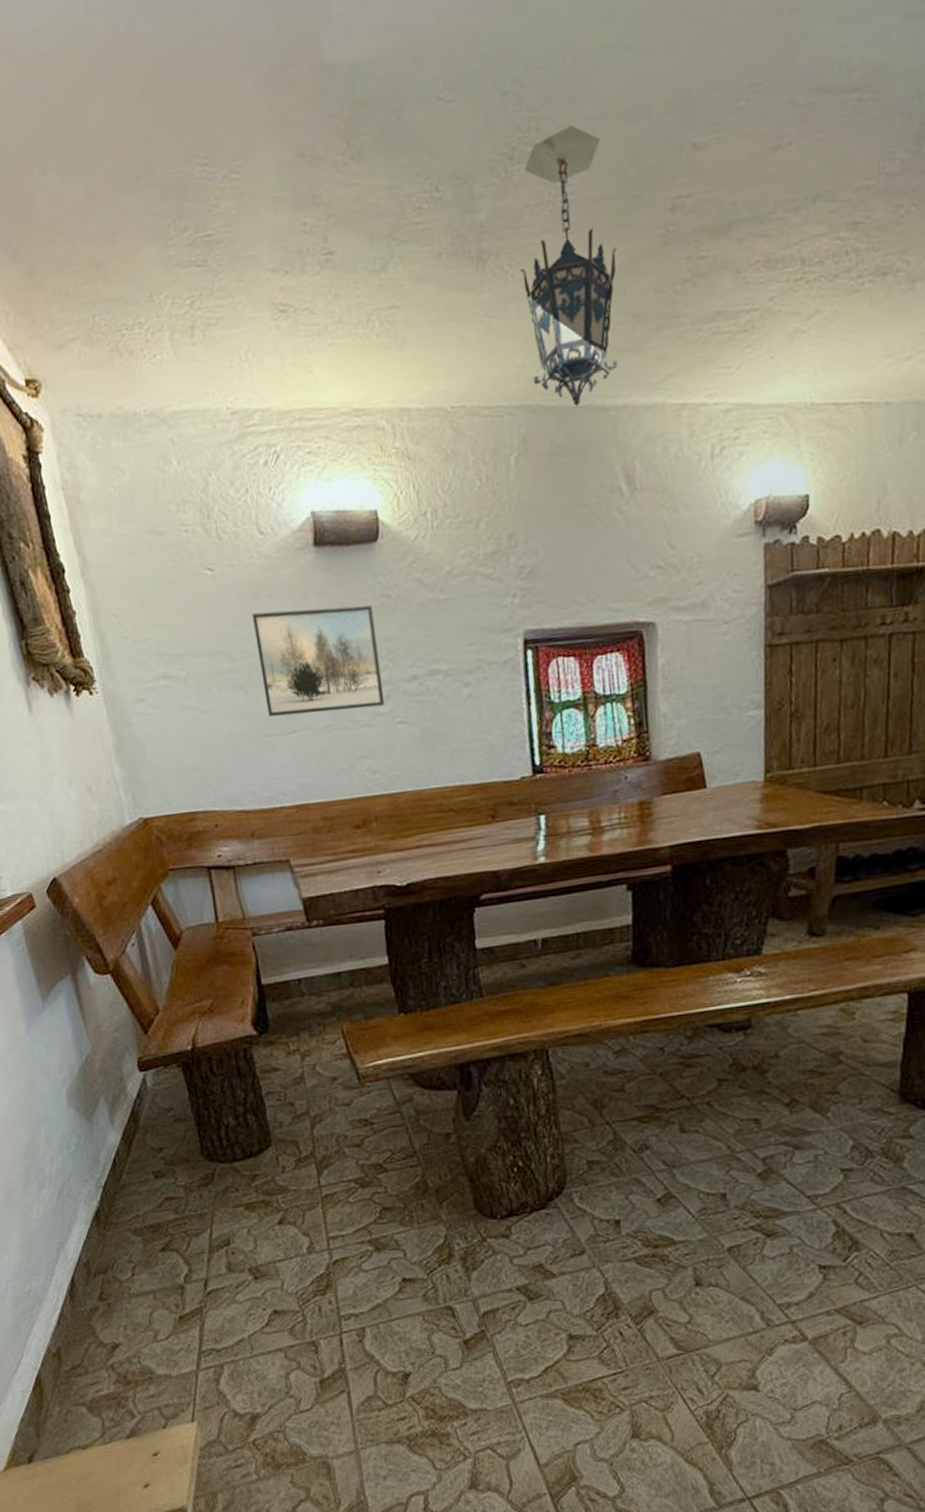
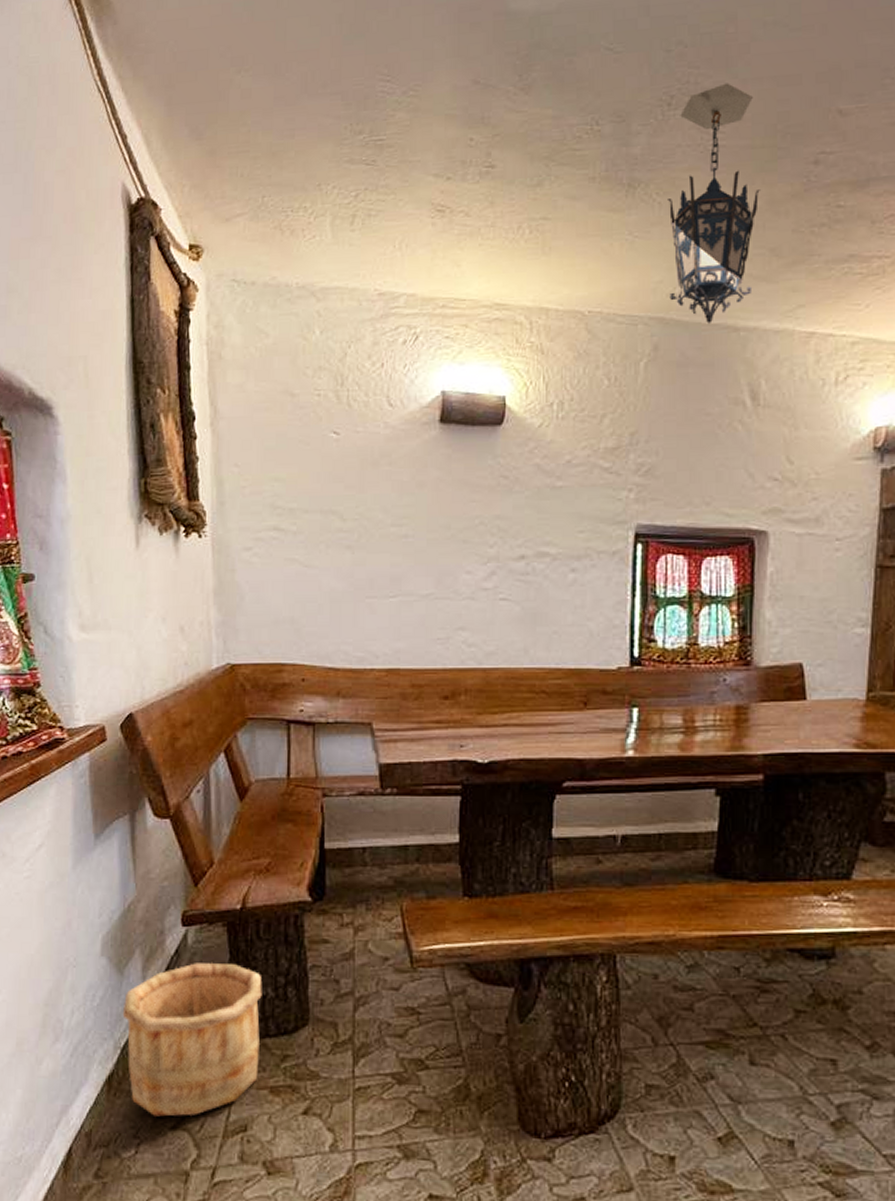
wooden bucket: none [97,1100,232,1242] -> present [122,963,262,1117]
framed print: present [253,604,384,718] -> none [370,478,490,581]

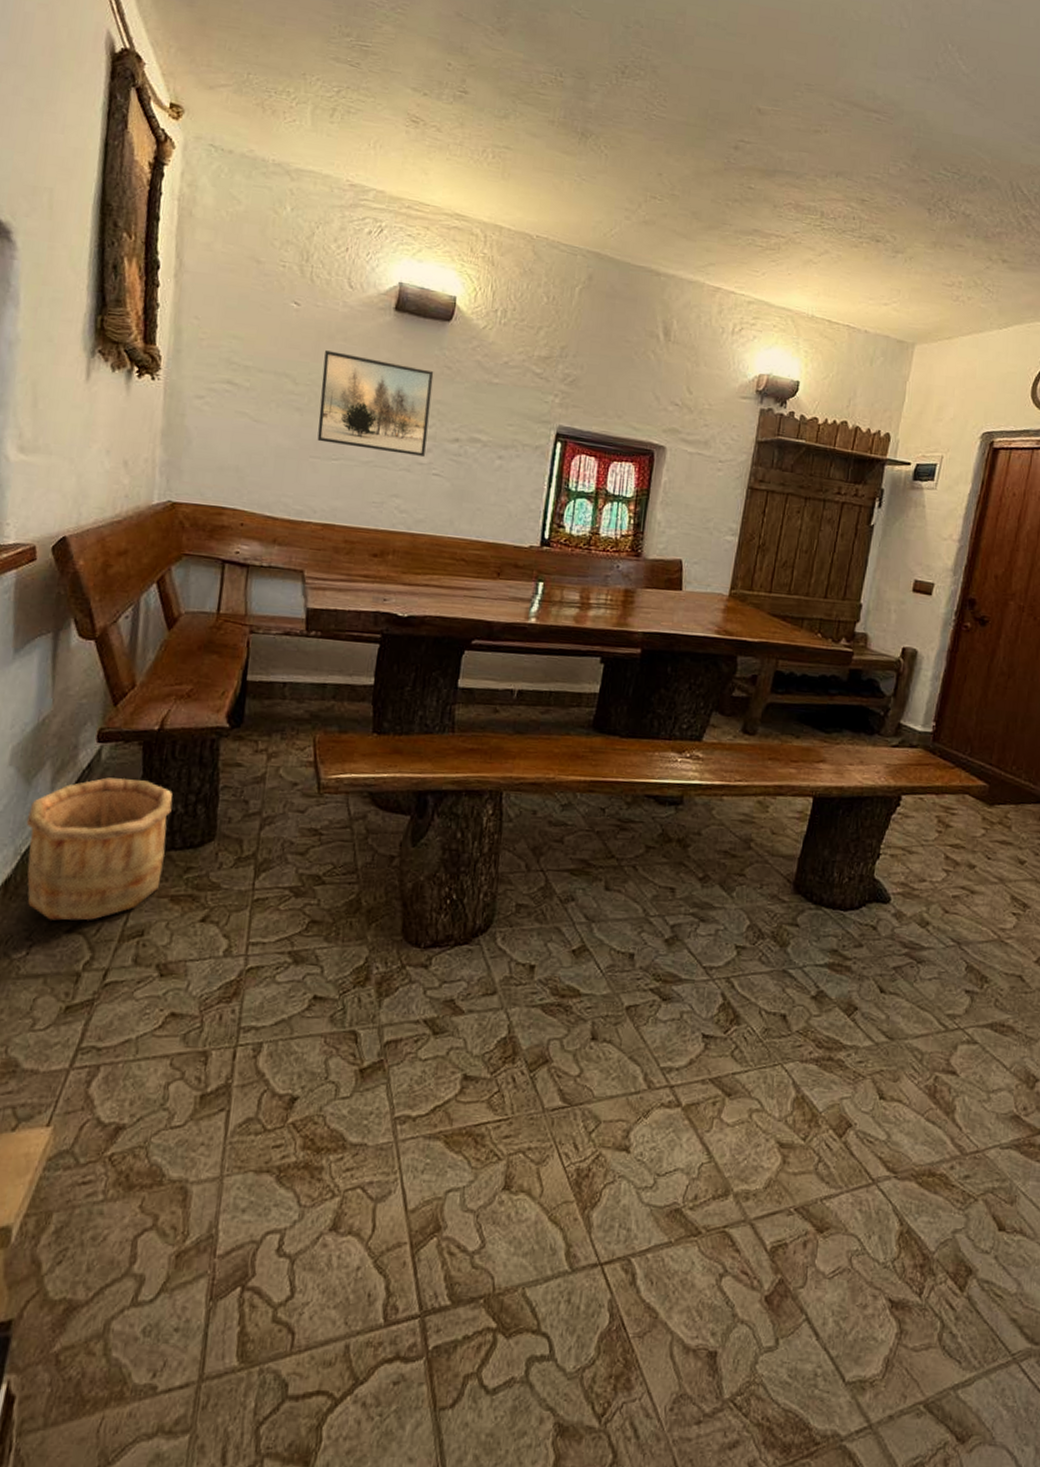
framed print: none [370,478,490,581] -> present [317,350,434,456]
hanging lantern: present [668,83,760,325] -> none [606,65,692,266]

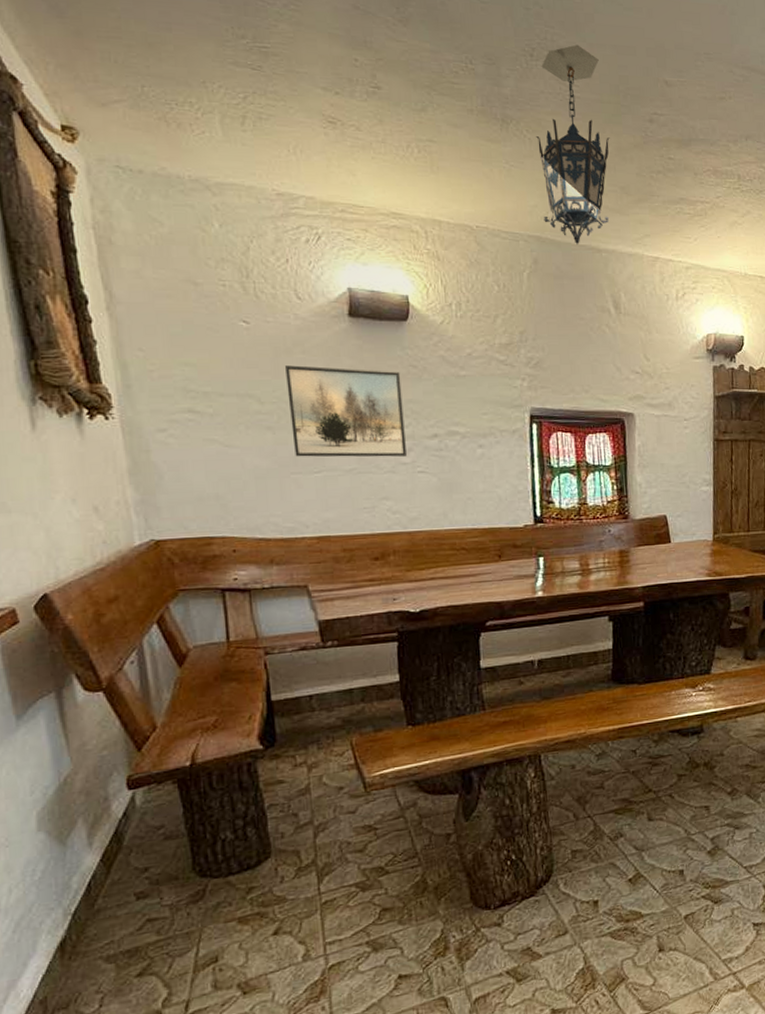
wooden bucket: present [26,777,173,921] -> none [69,816,224,969]
hanging lantern: none [606,65,692,266] -> present [536,44,610,245]

